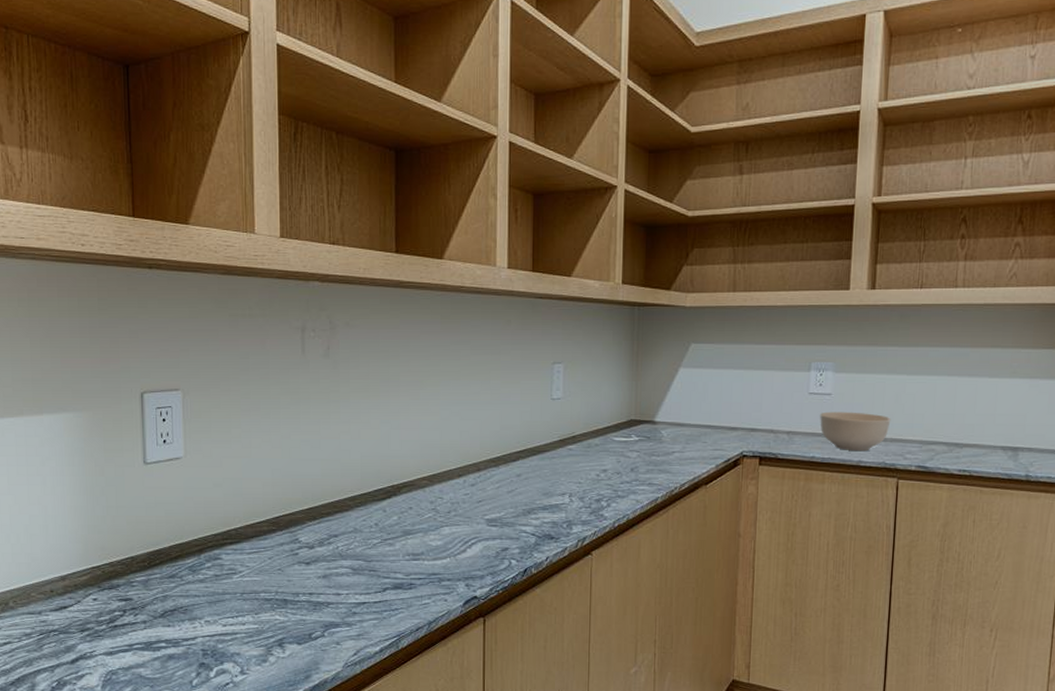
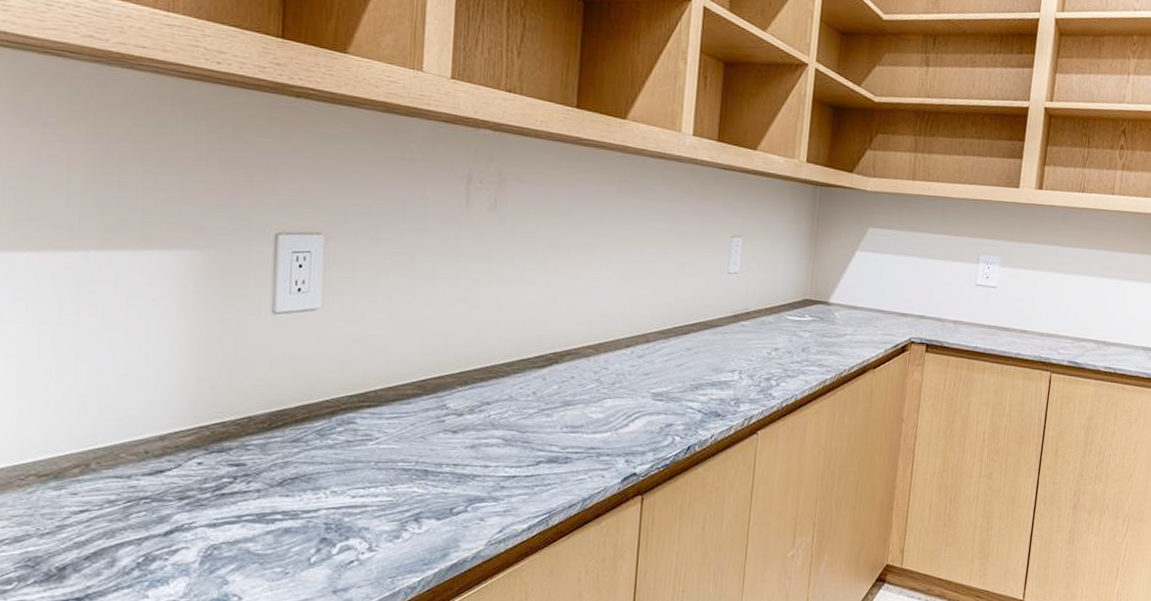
bowl: present [819,411,891,452] -> none [984,304,1049,345]

